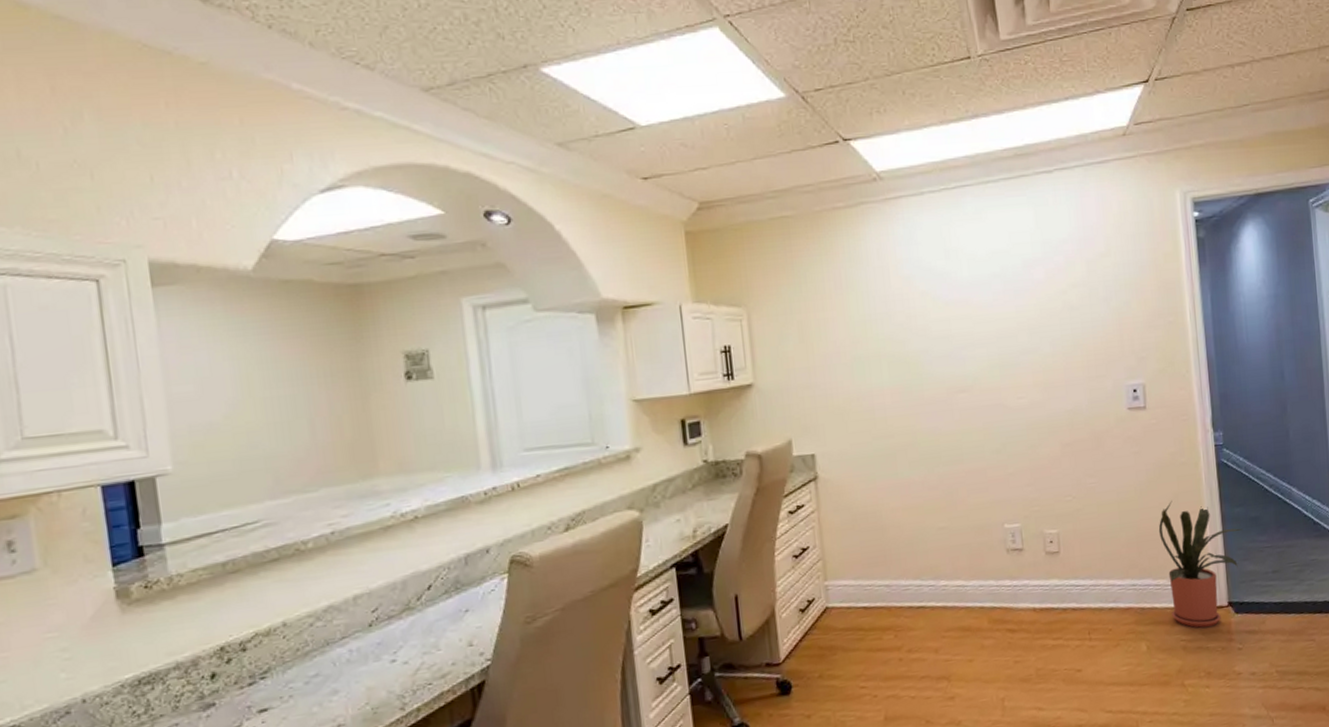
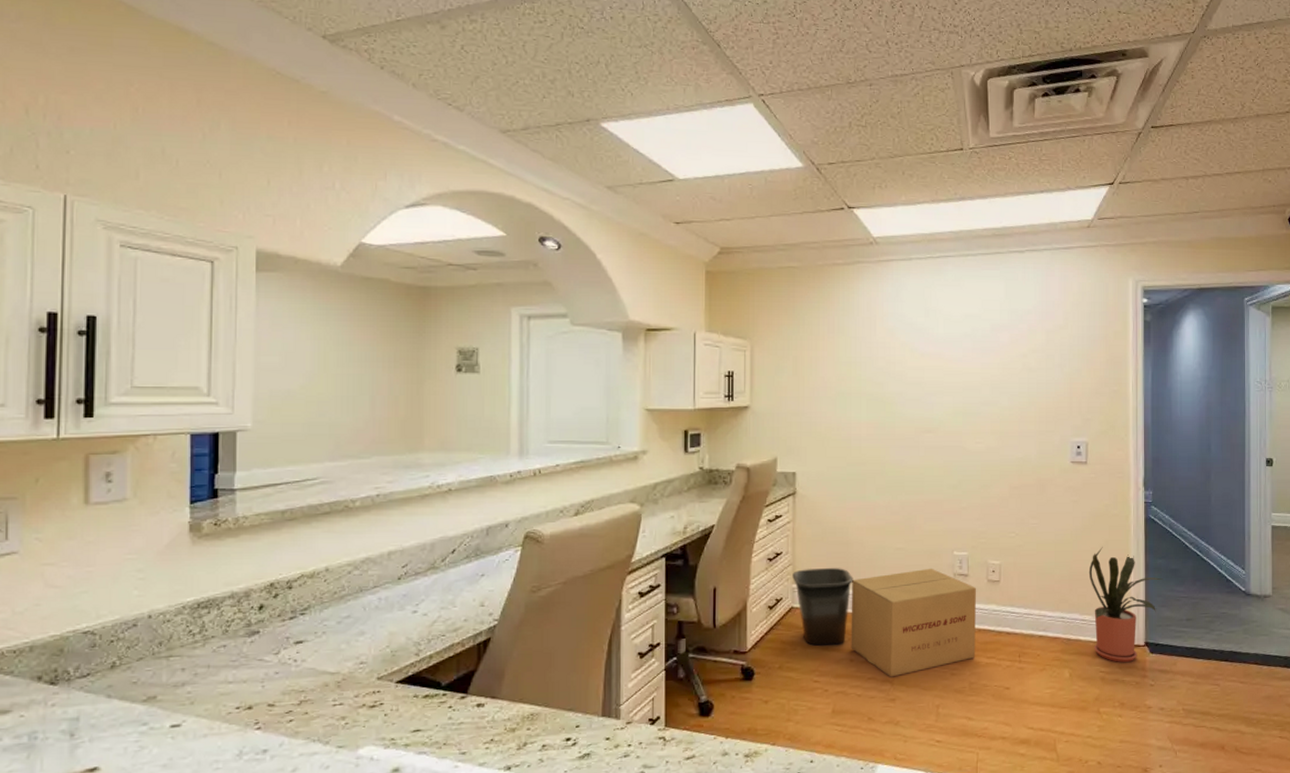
waste bin: none [823,557,894,648] -> present [792,567,853,646]
box: none [892,545,1040,673] -> present [851,568,976,677]

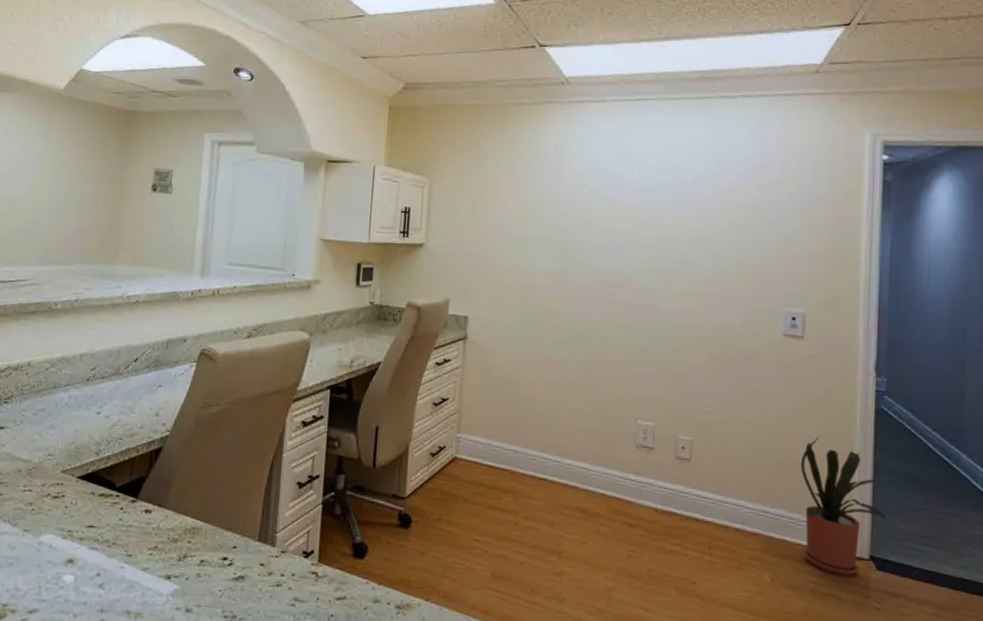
waste bin: present [792,567,853,646] -> none [458,418,523,504]
box: present [851,568,976,677] -> none [516,435,662,549]

